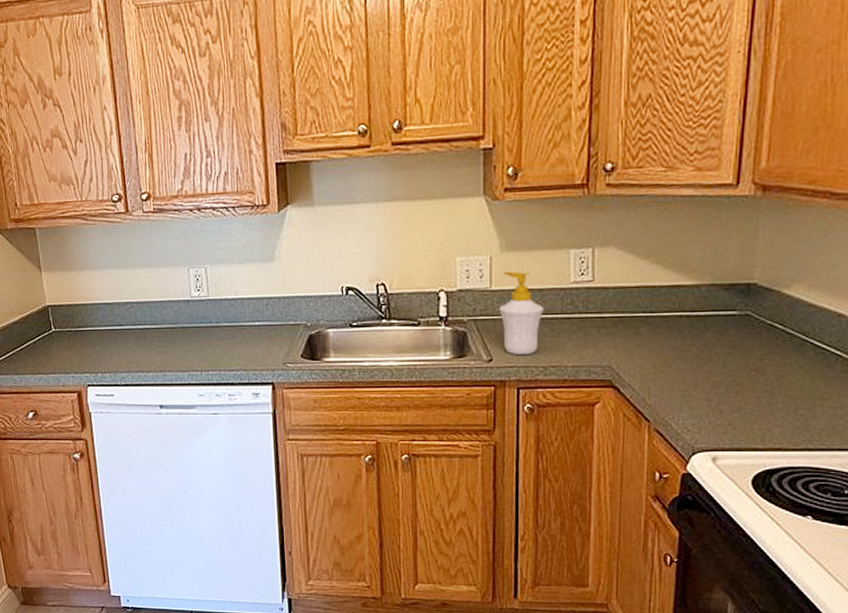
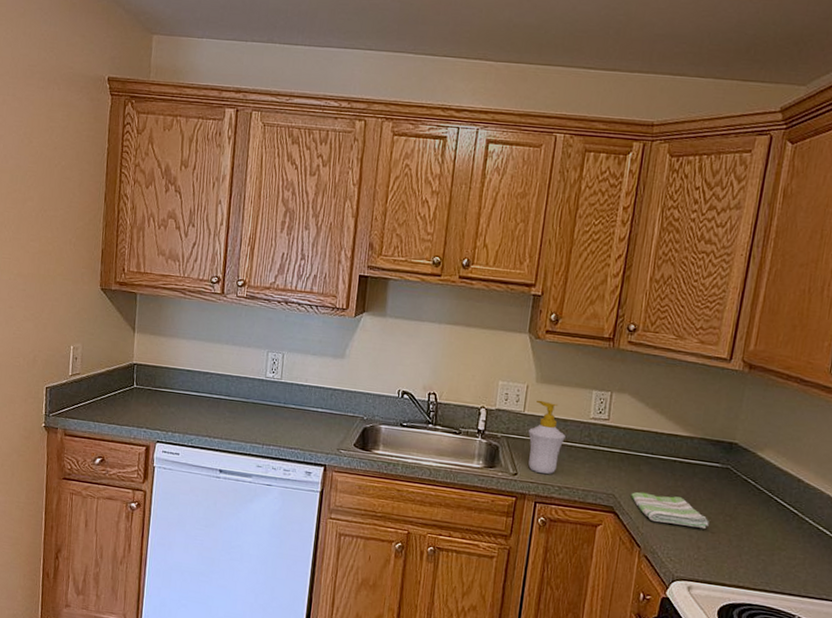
dish towel: none [631,357,731,389] -> present [631,492,709,529]

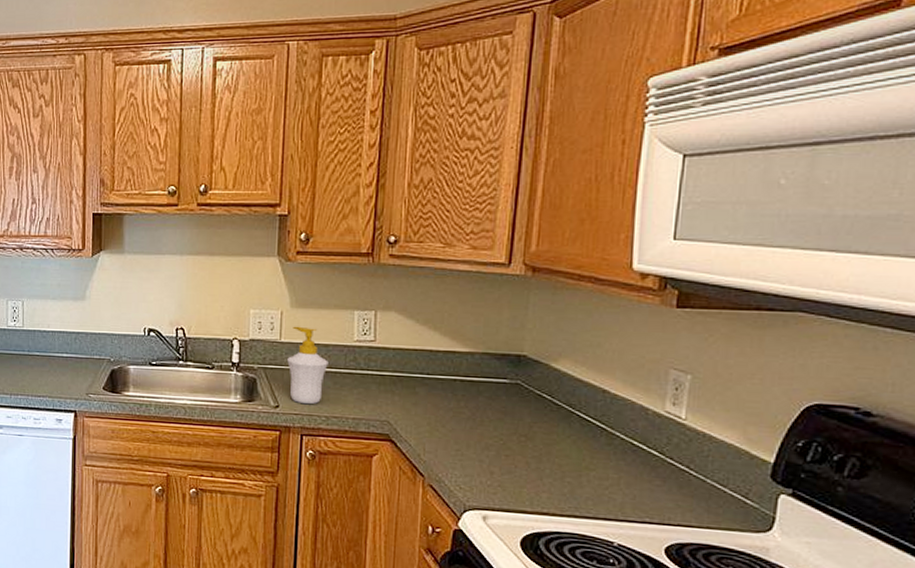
dish towel: present [631,492,709,529] -> none [408,416,501,452]

